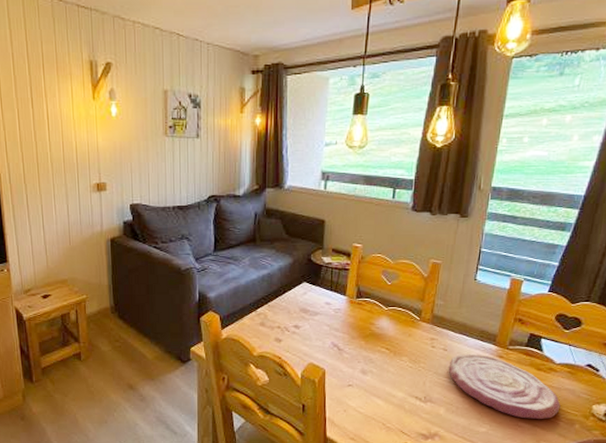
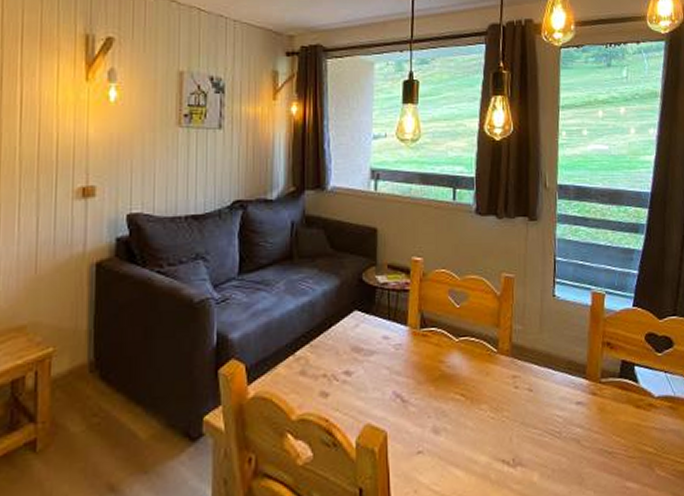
plate: present [448,354,561,420] -> none [537,392,668,477]

